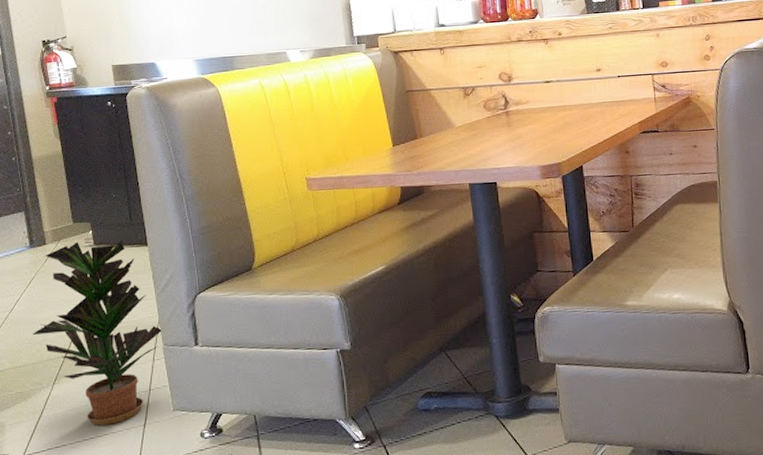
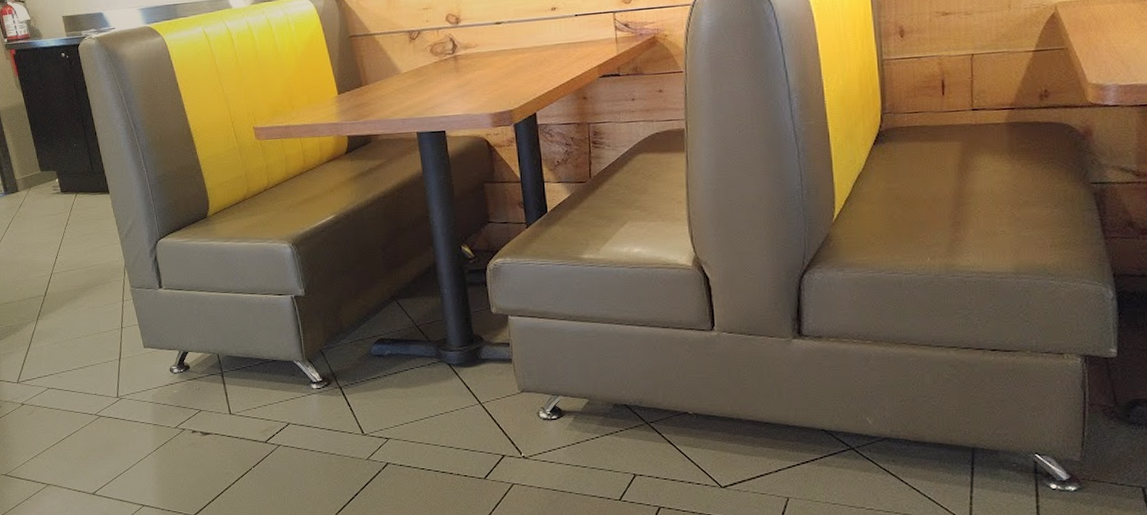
potted plant: present [32,240,162,426] -> none [14,187,129,358]

